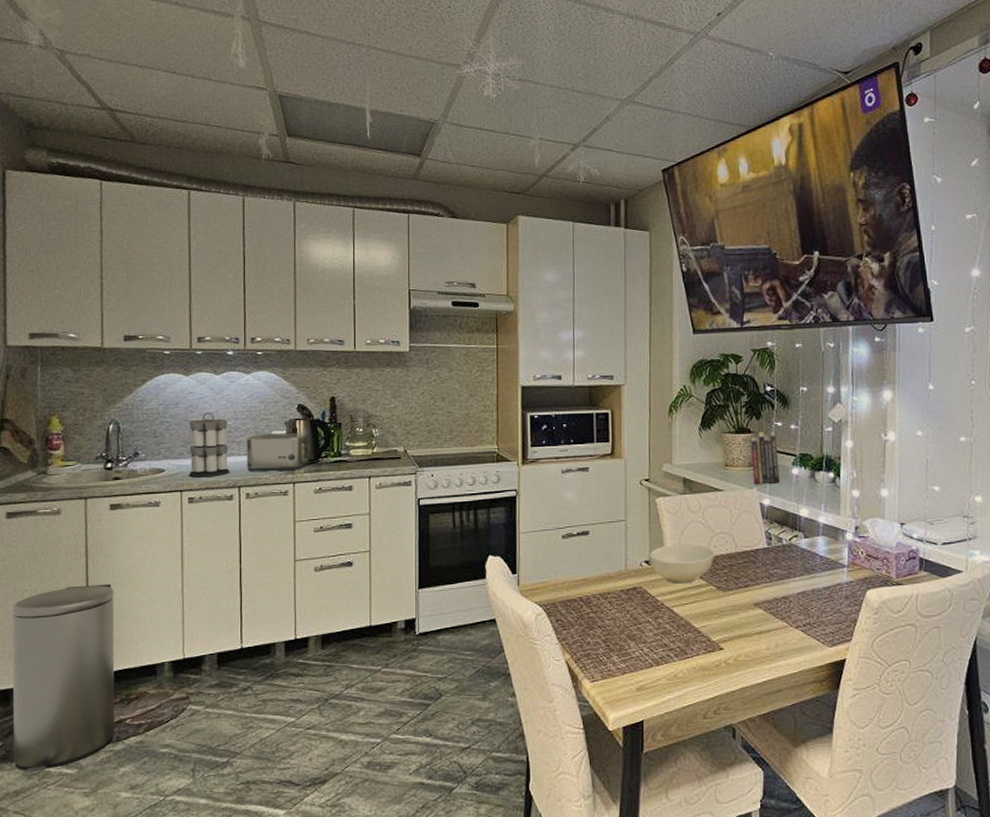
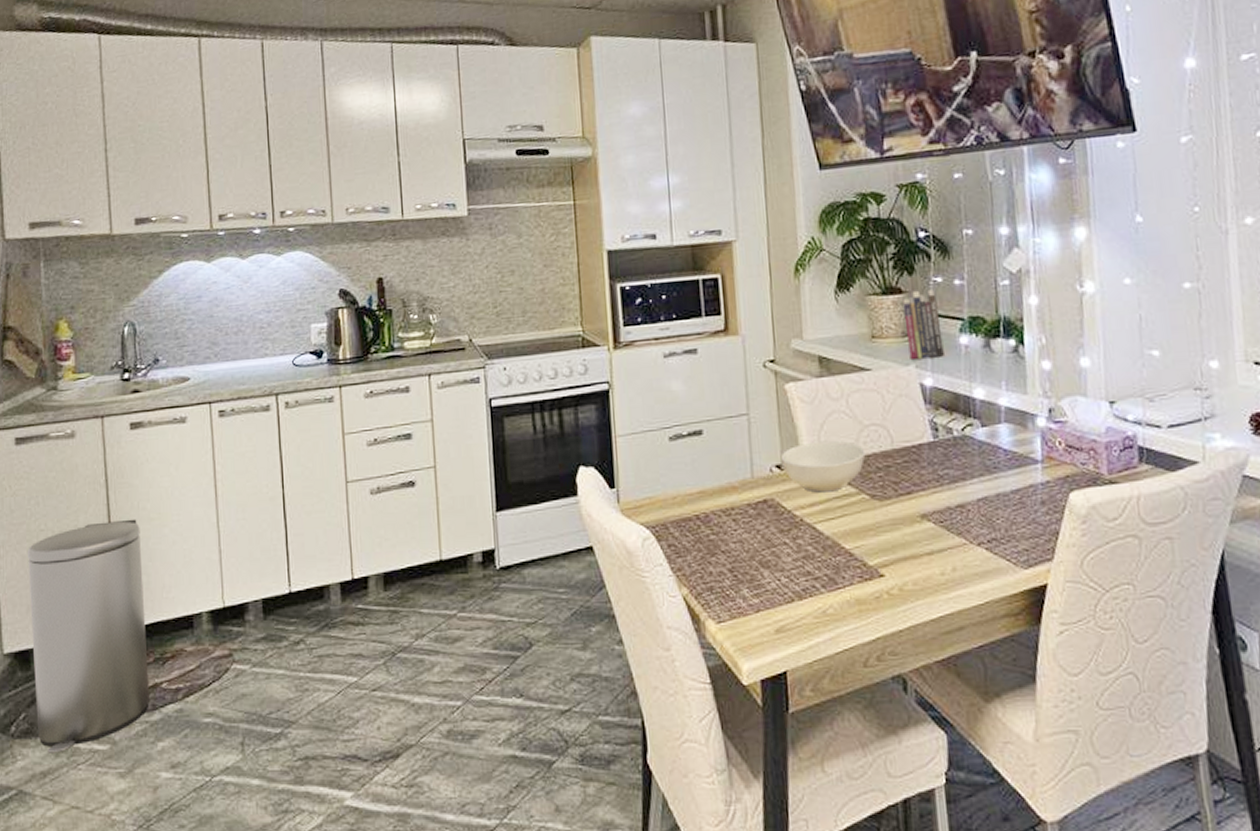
spice rack: present [189,412,229,478] -> none [214,304,264,386]
toaster: present [246,432,312,473] -> none [281,324,358,376]

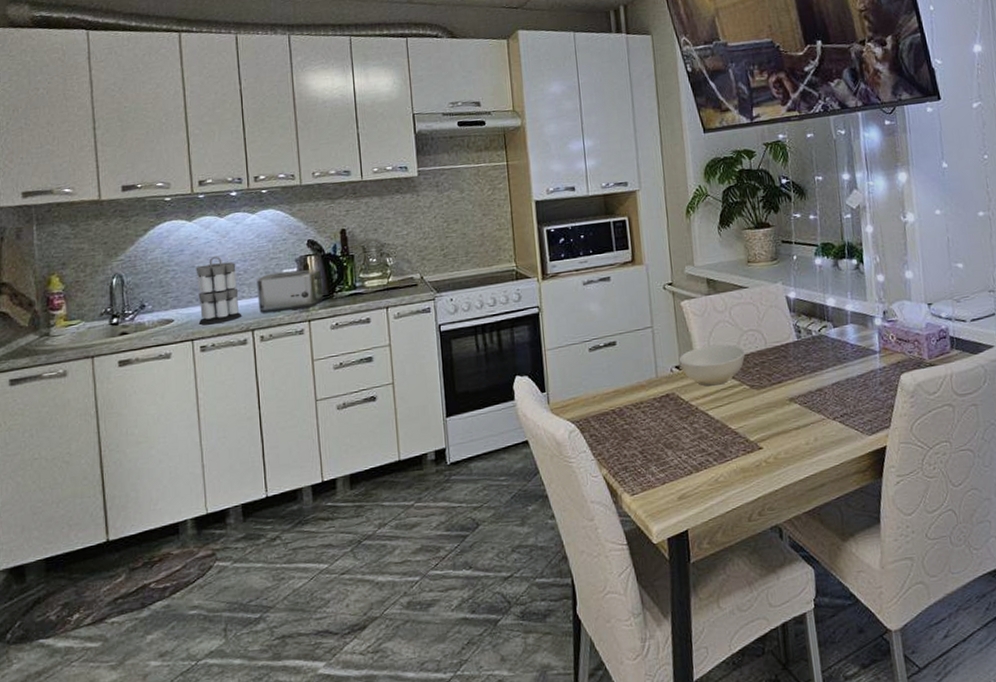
pedal bin: present [27,519,149,753] -> none [21,443,139,655]
spice rack: none [214,304,264,386] -> present [195,256,241,326]
toaster: none [281,324,358,376] -> present [256,268,325,314]
books: present [902,289,944,361] -> none [770,223,804,279]

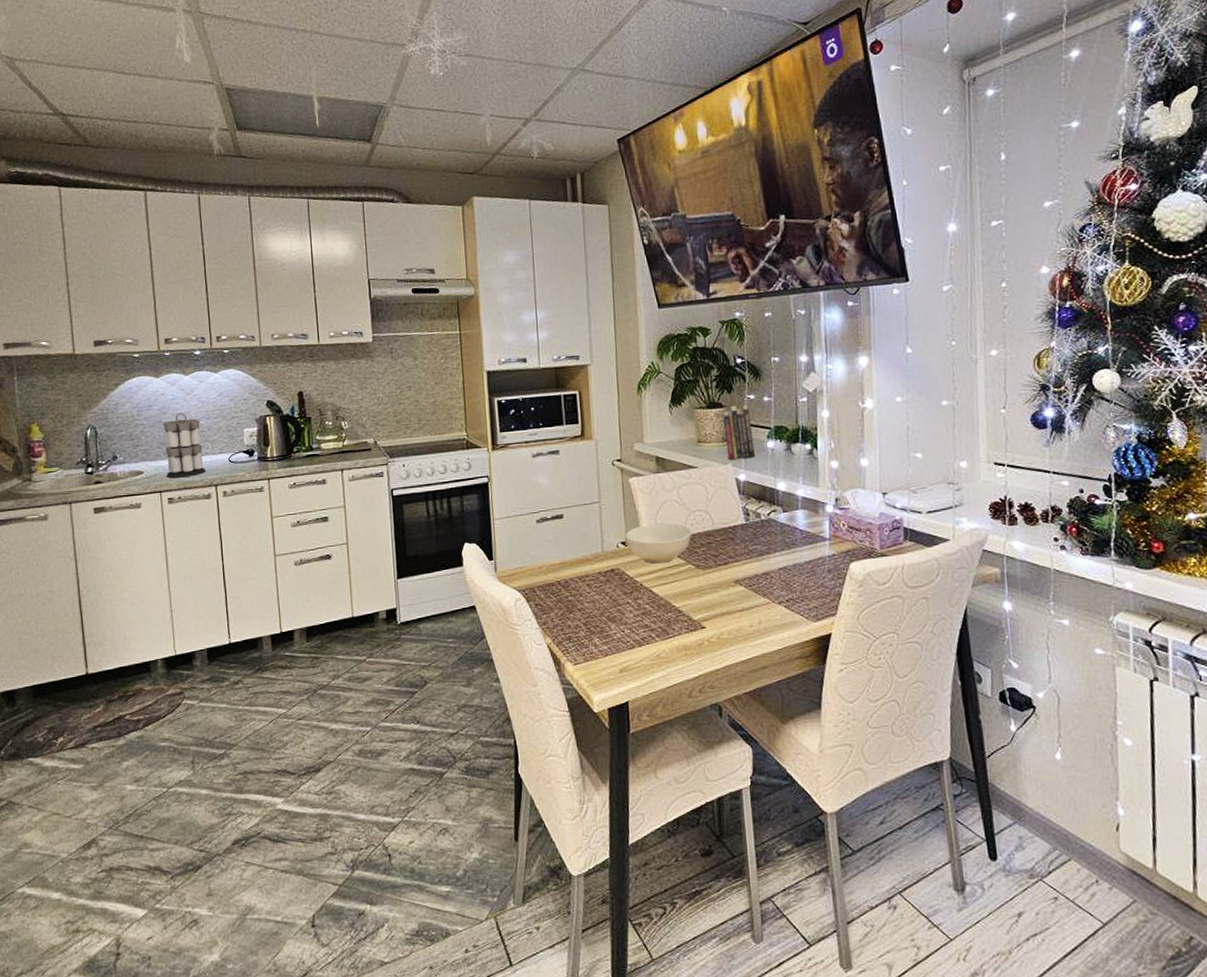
toaster: present [256,268,325,314] -> none [219,428,283,471]
books: none [770,223,804,279] -> present [723,404,755,461]

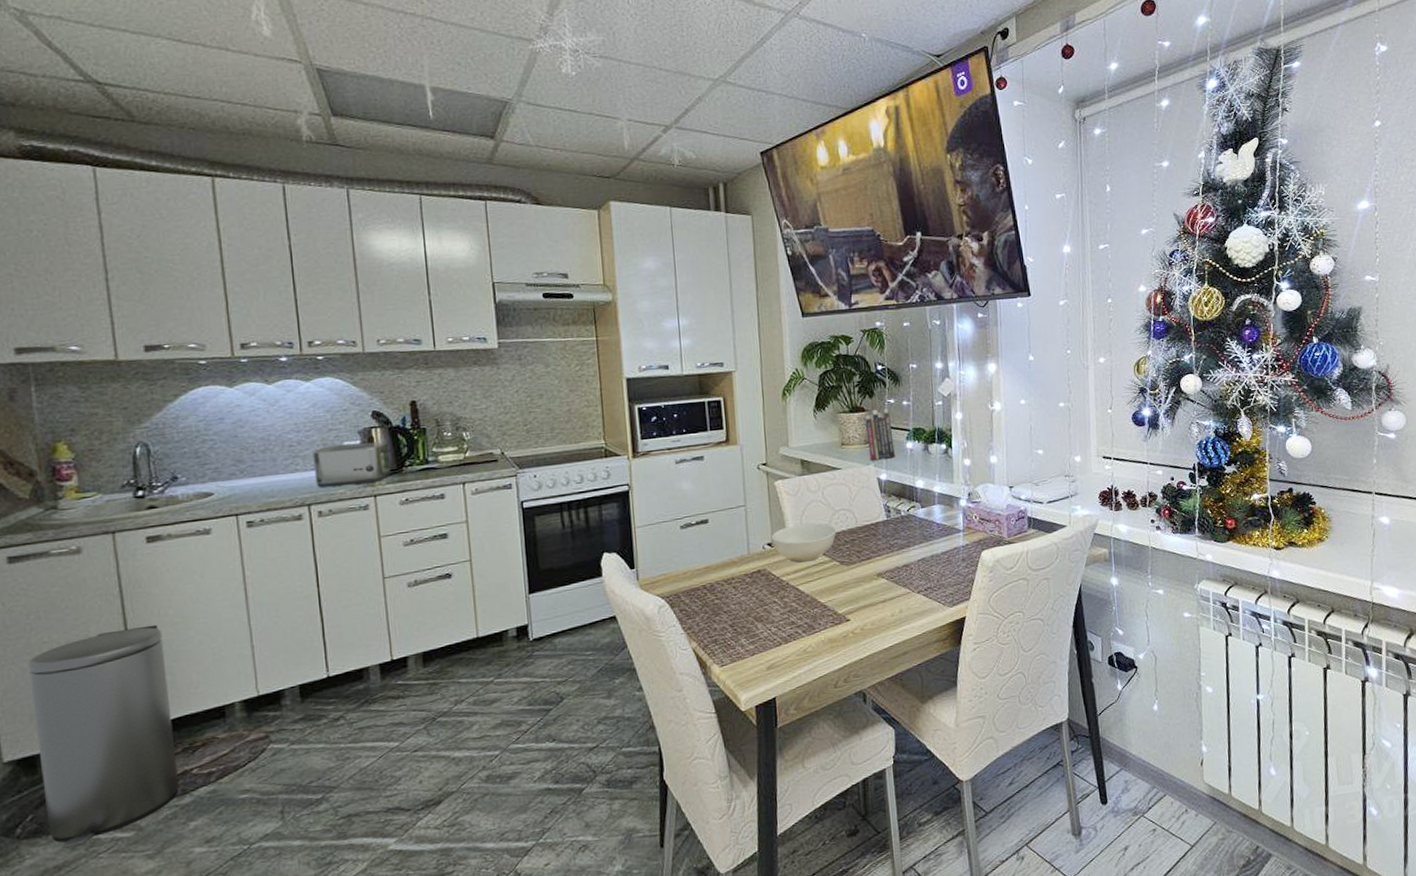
pedal bin: none [9,585,116,772] -> present [27,624,179,848]
spice rack: present [163,412,205,479] -> none [239,425,295,500]
toaster: none [219,428,283,471] -> present [312,441,392,489]

